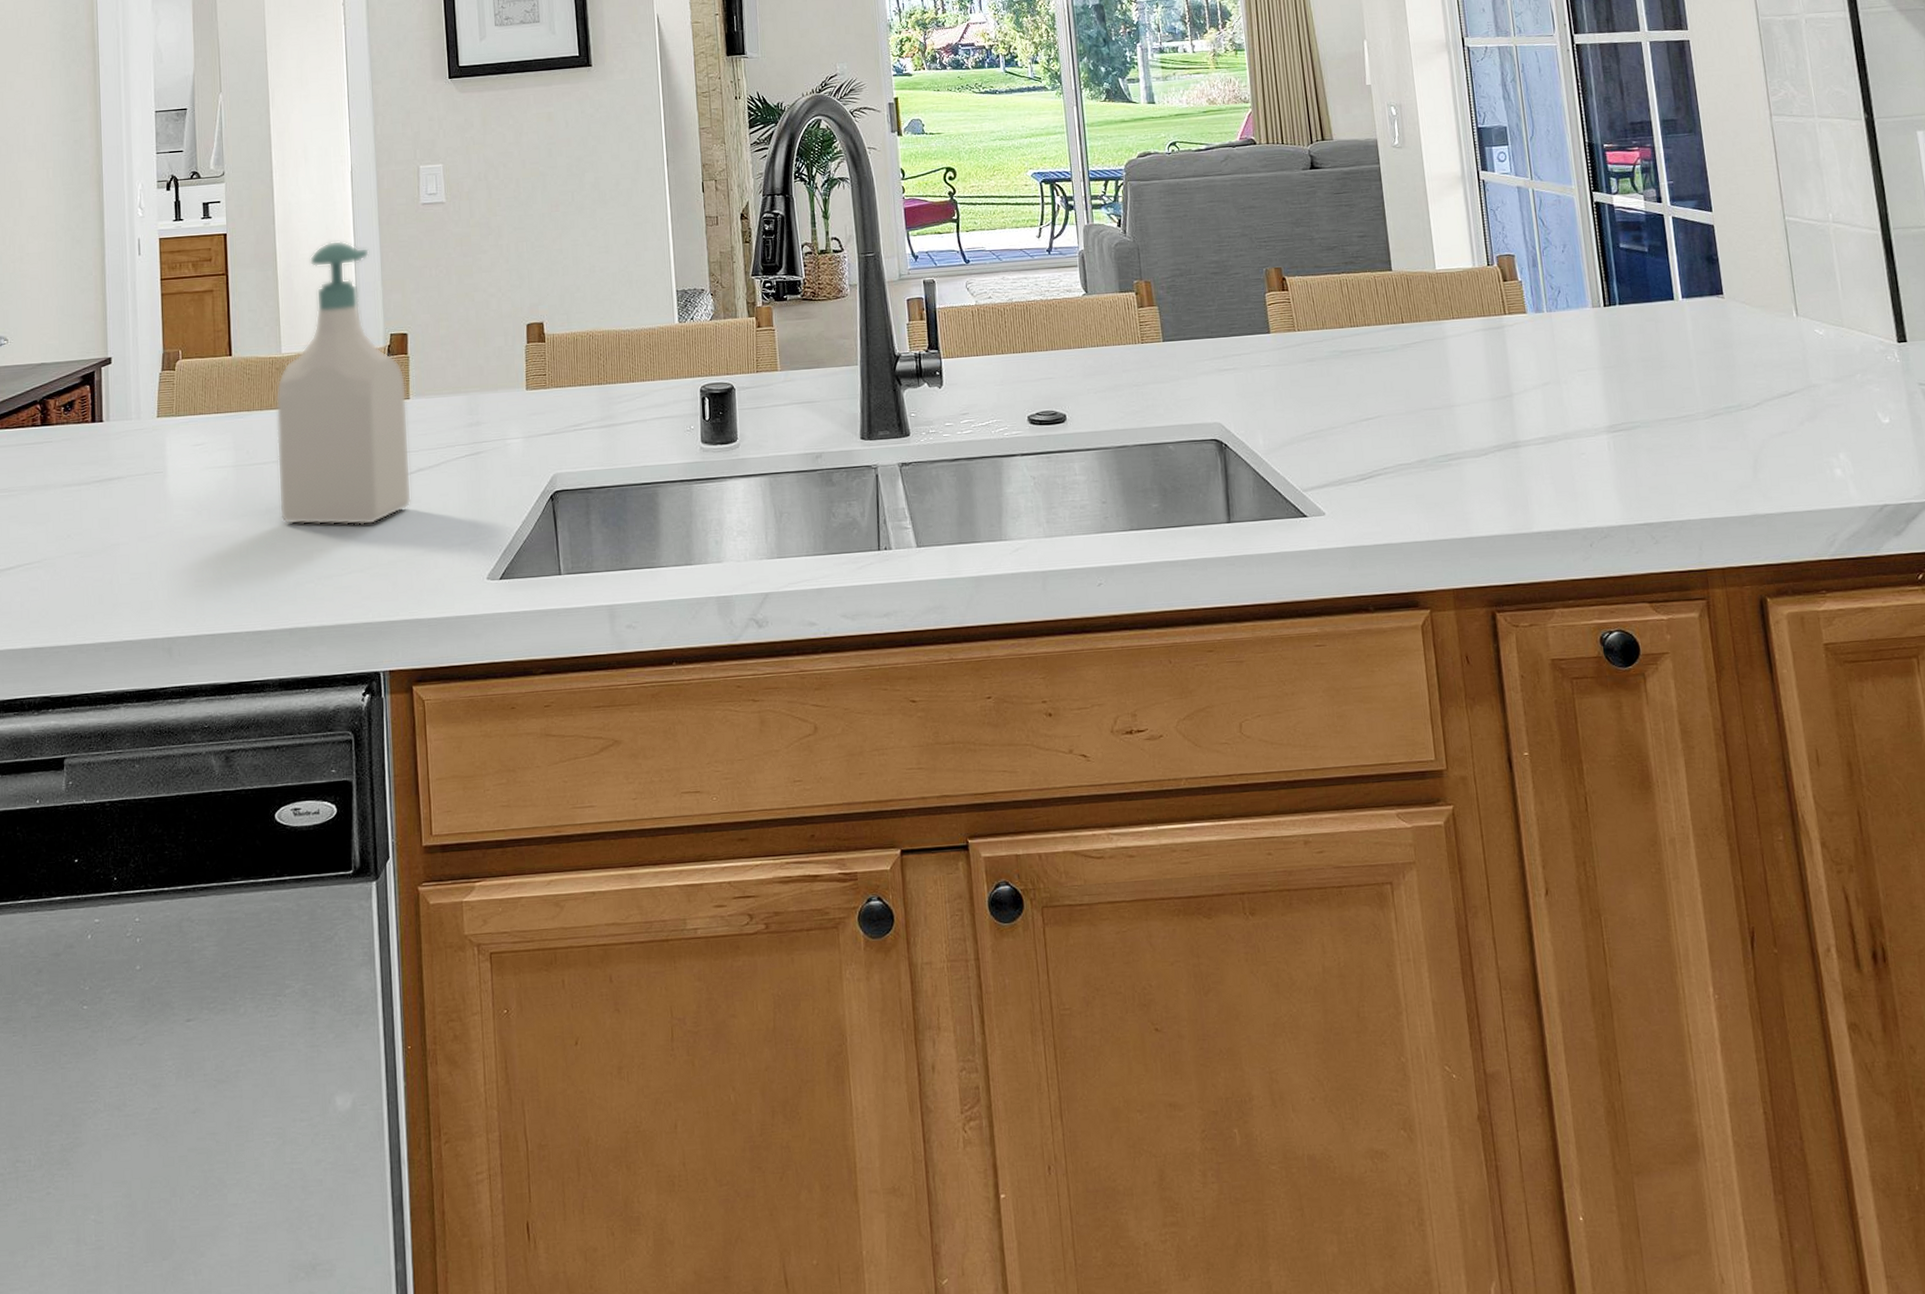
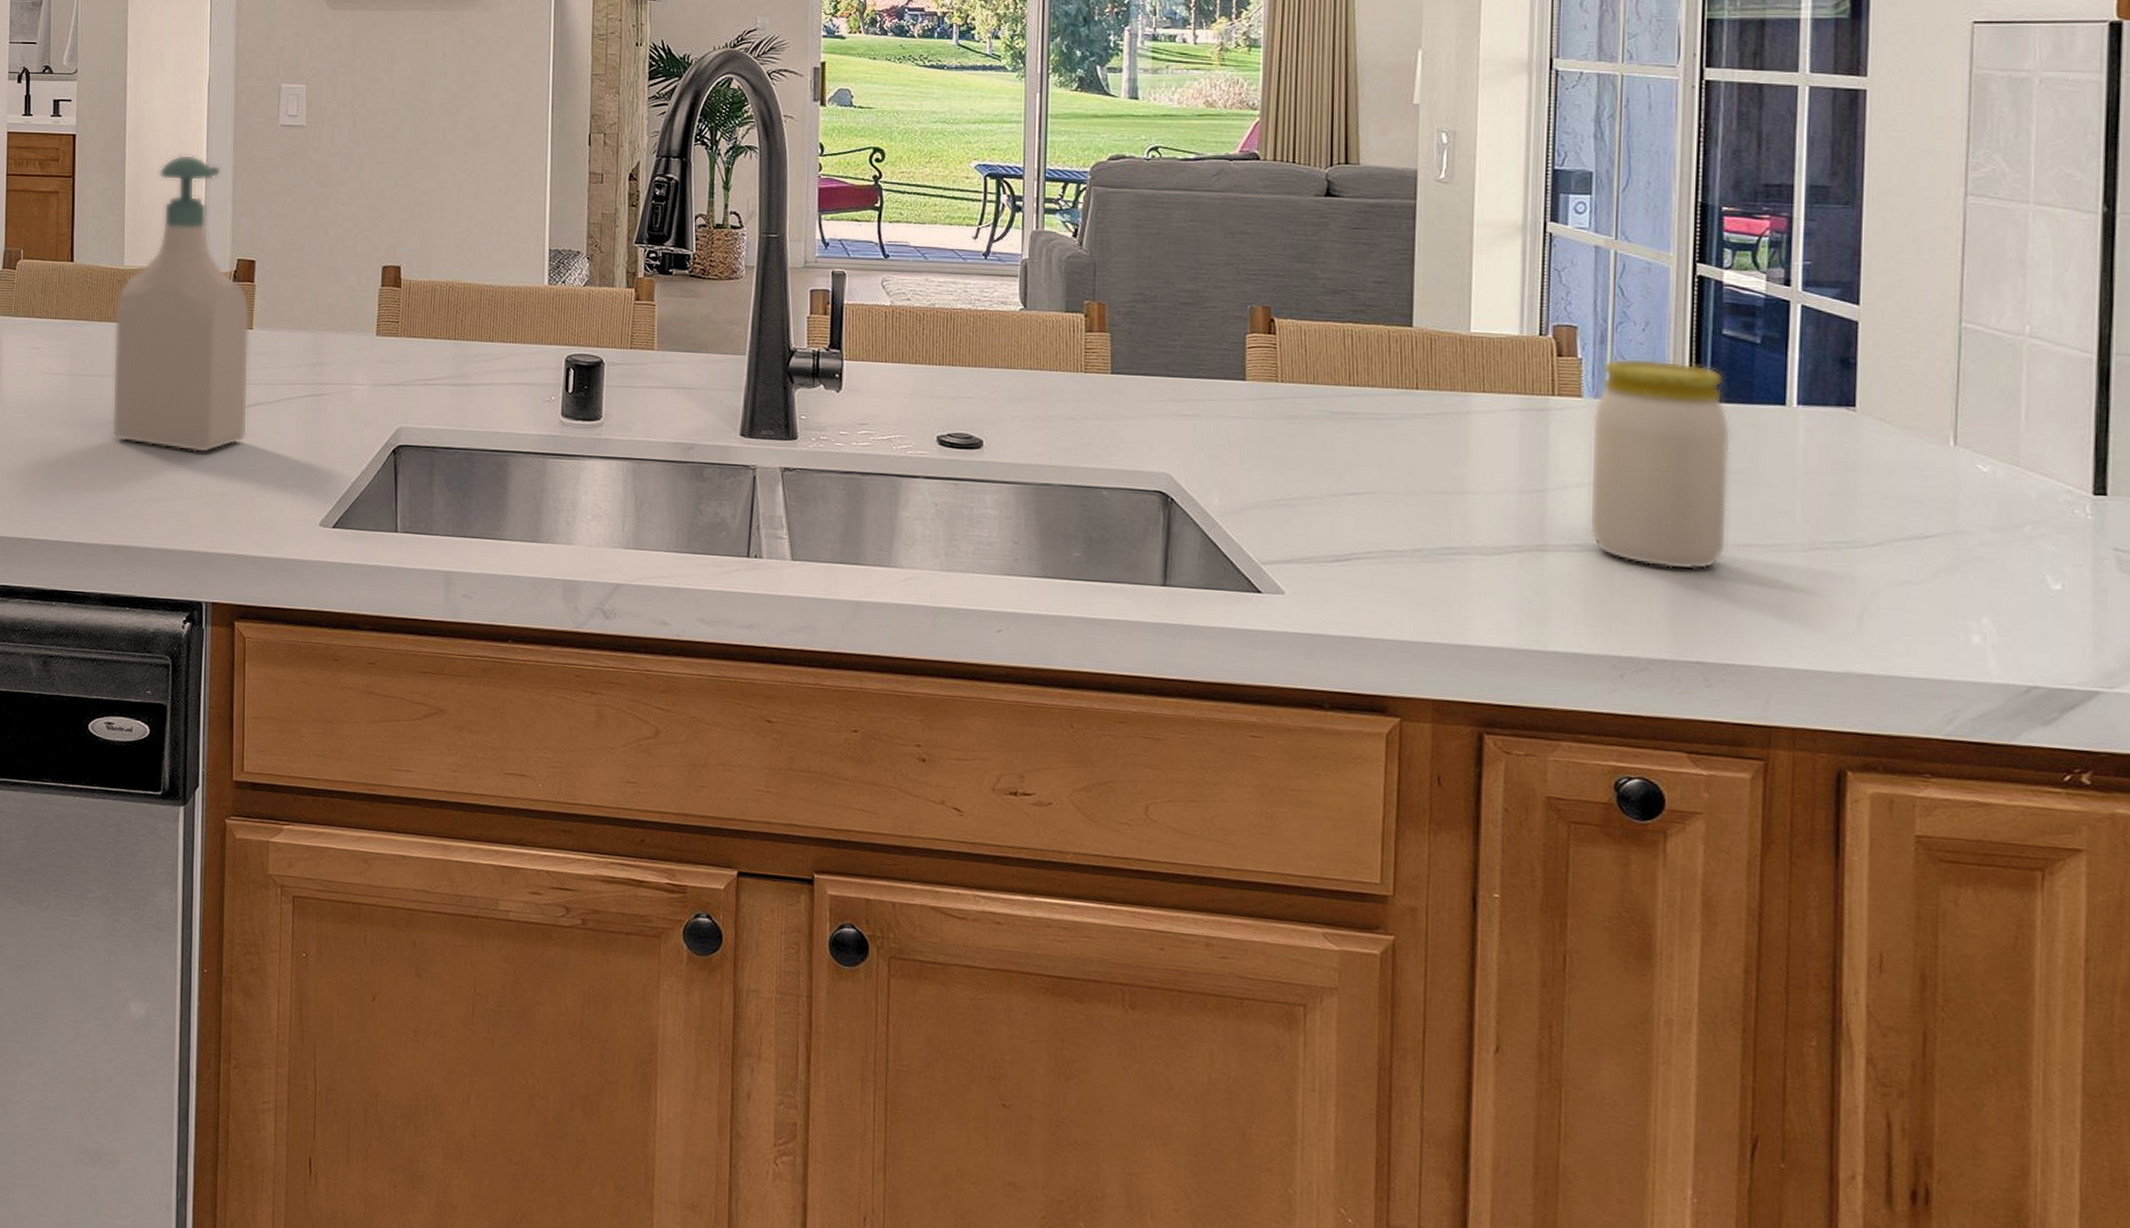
jar: none [1536,274,1651,448] -> present [1588,357,1732,571]

